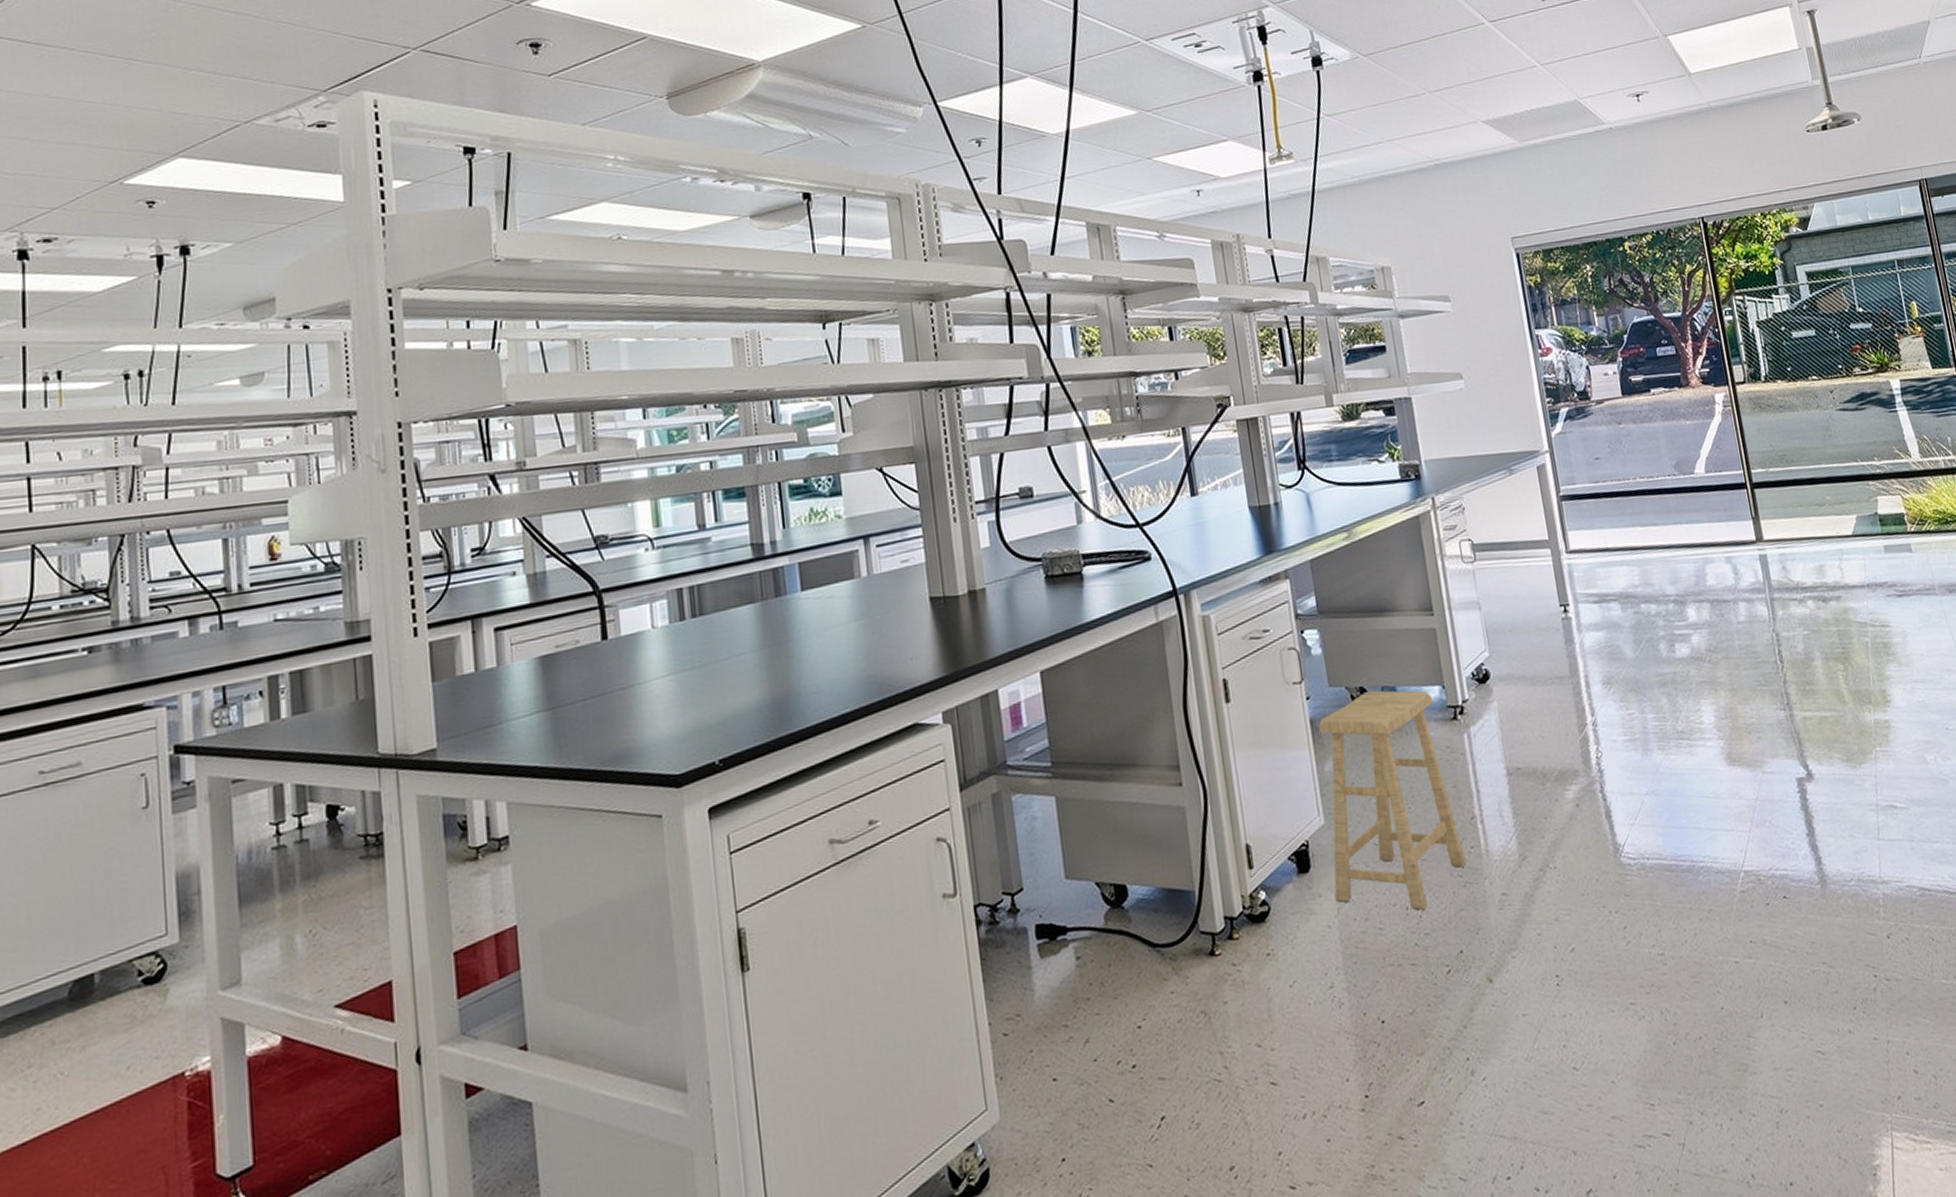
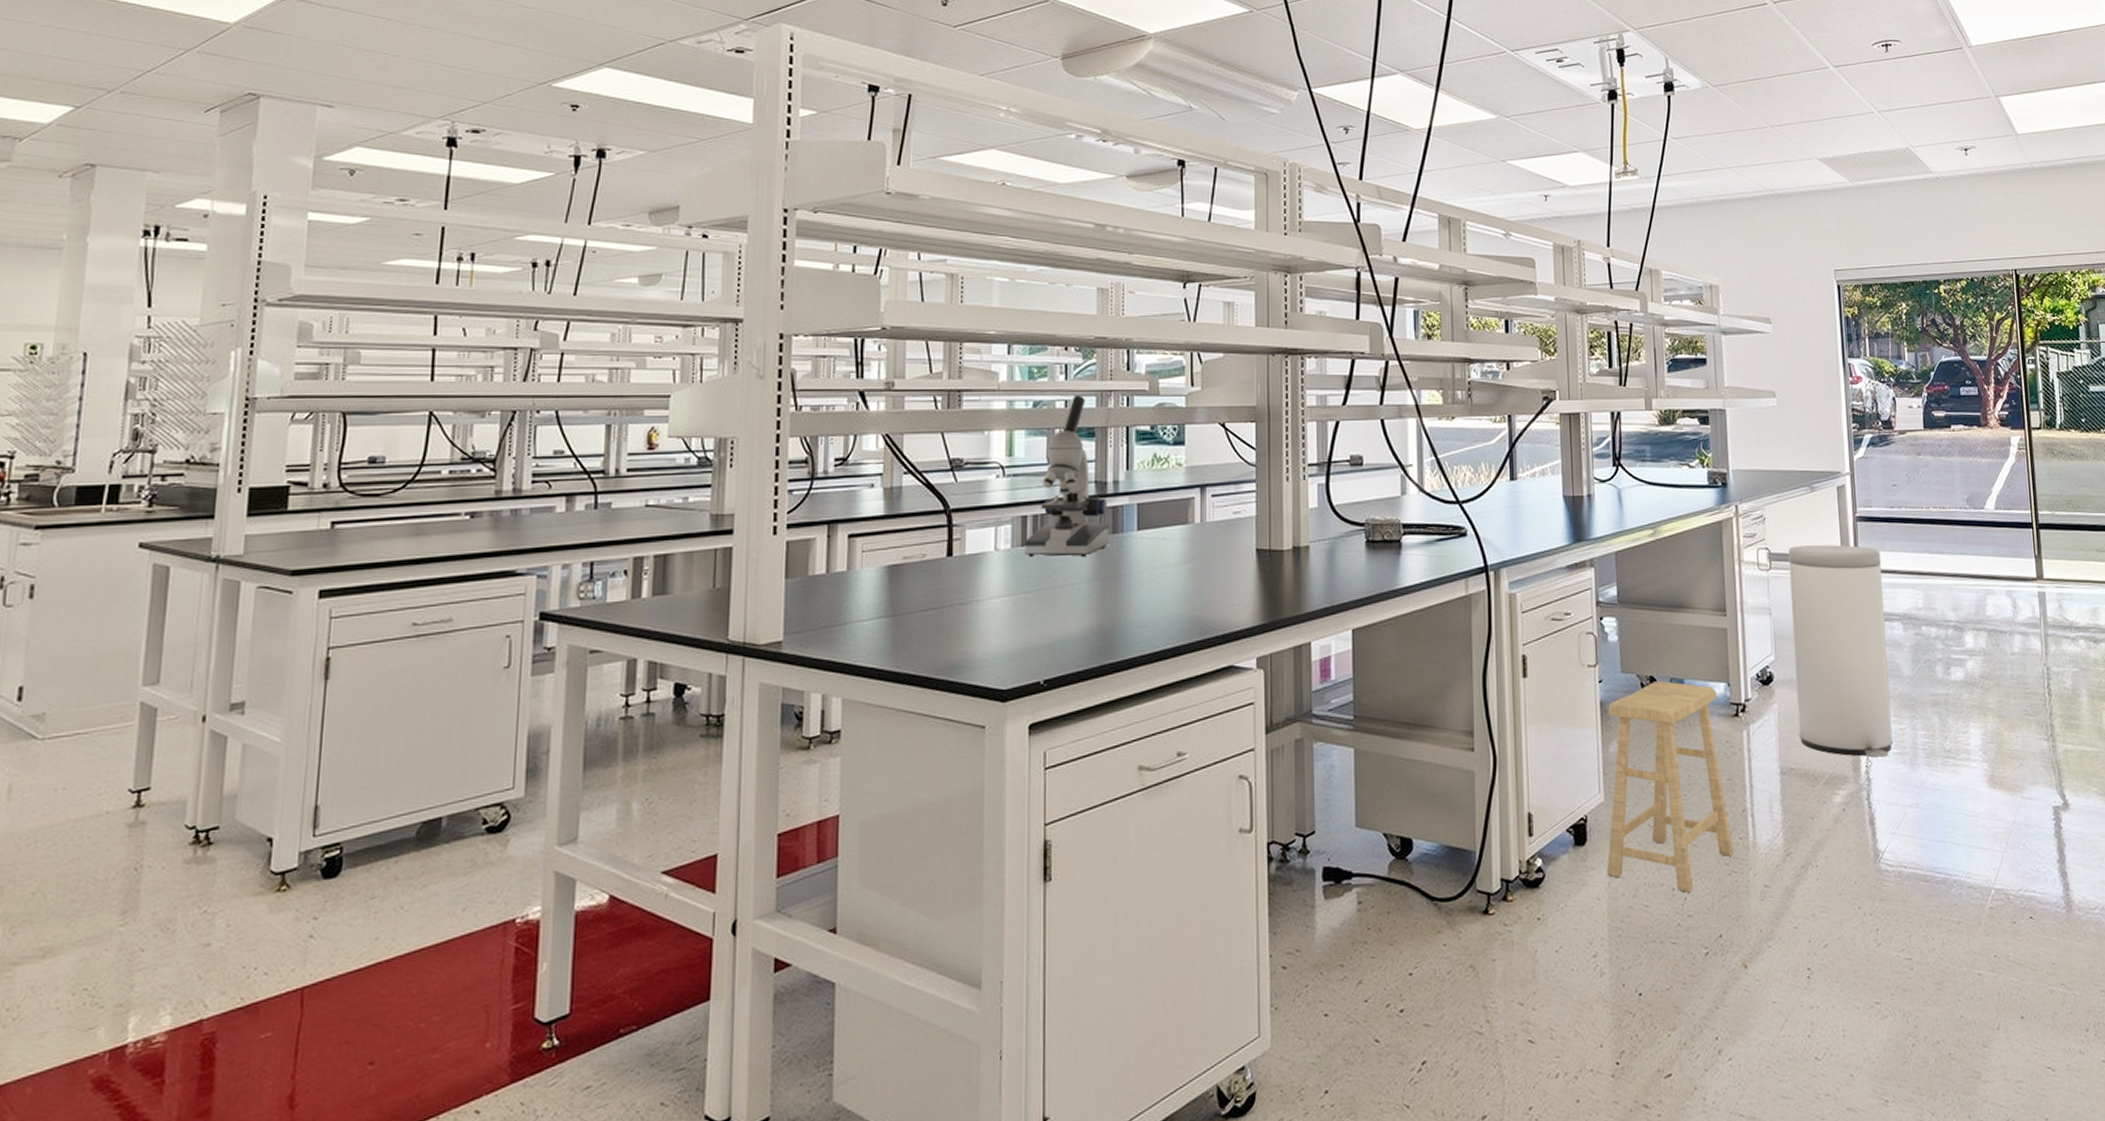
microscope: none [683,454,772,633] -> present [1025,395,1110,558]
pedal bin: none [1491,526,1622,749] -> present [1788,544,1893,758]

